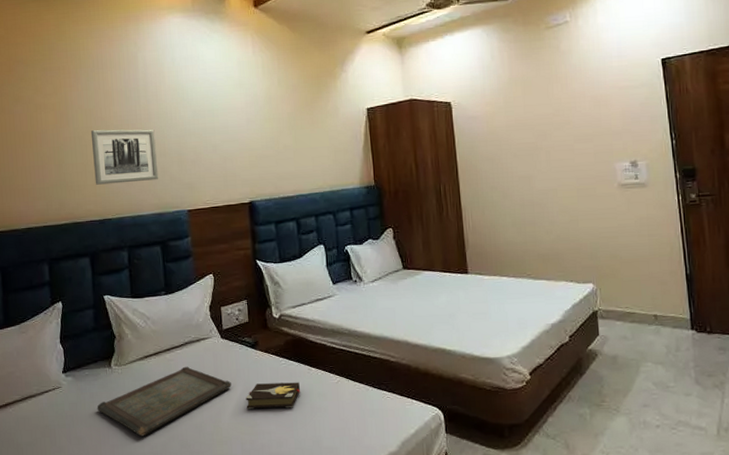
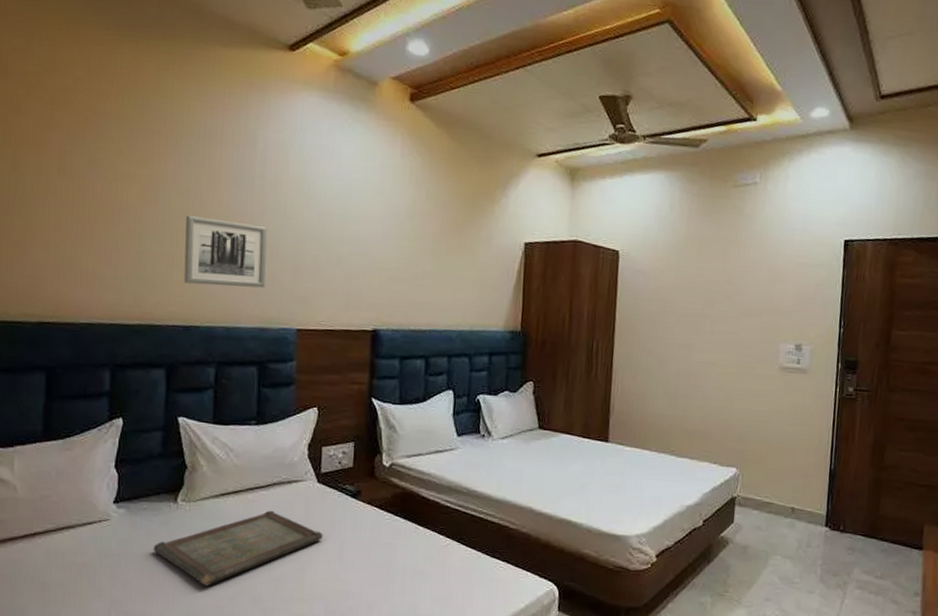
hardback book: present [246,382,300,410] -> none [337,538,403,569]

